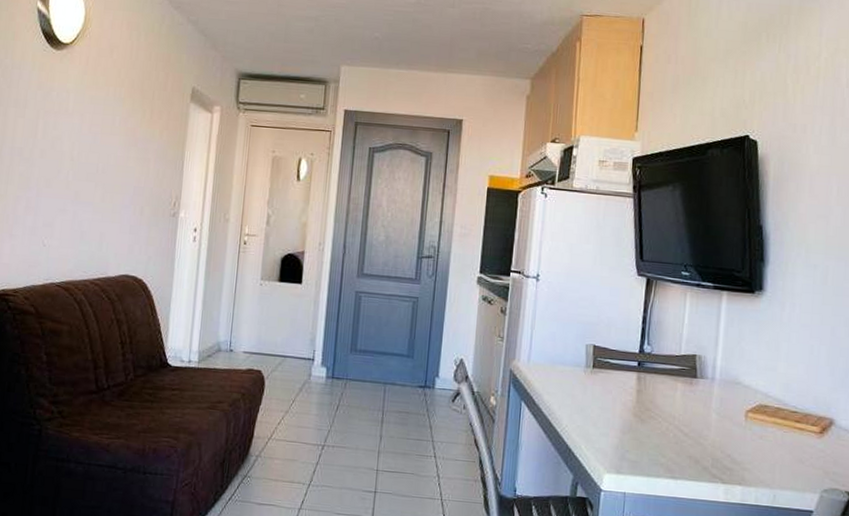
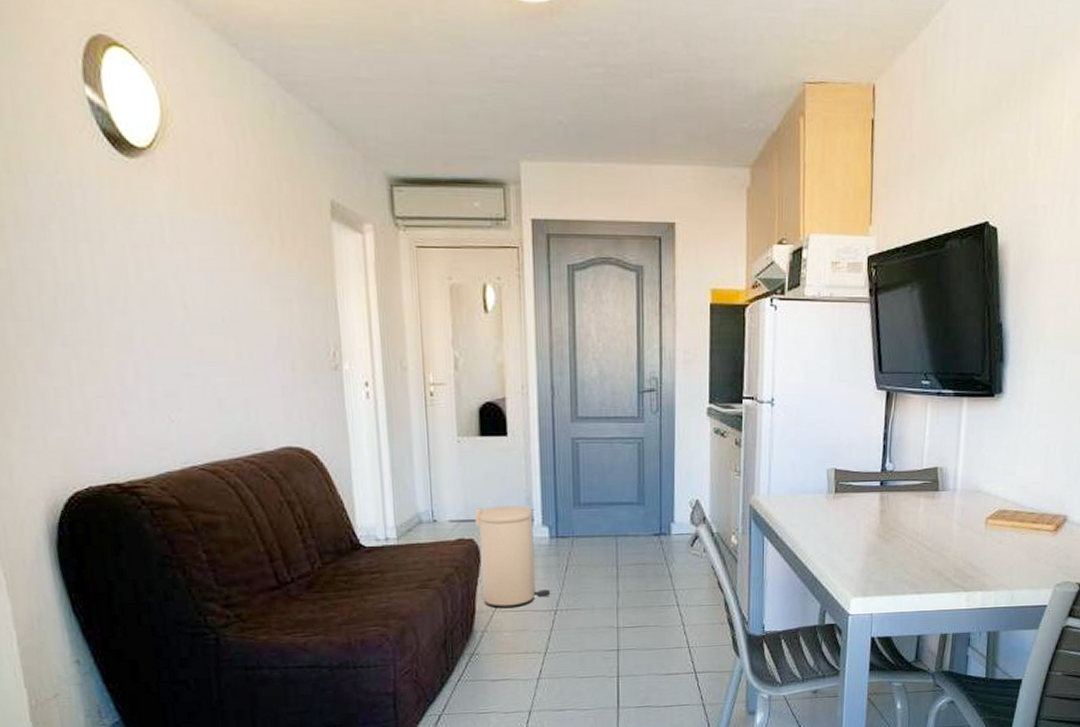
pedal bin: none [261,343,321,438] -> present [474,505,551,609]

